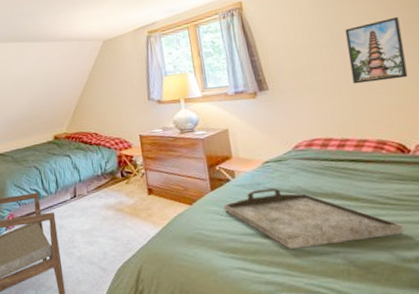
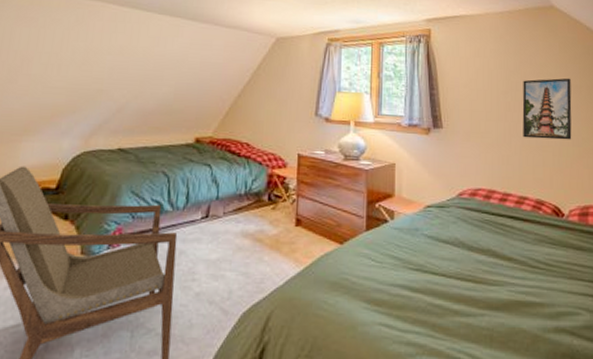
serving tray: present [224,187,404,249] -> none [377,235,548,307]

